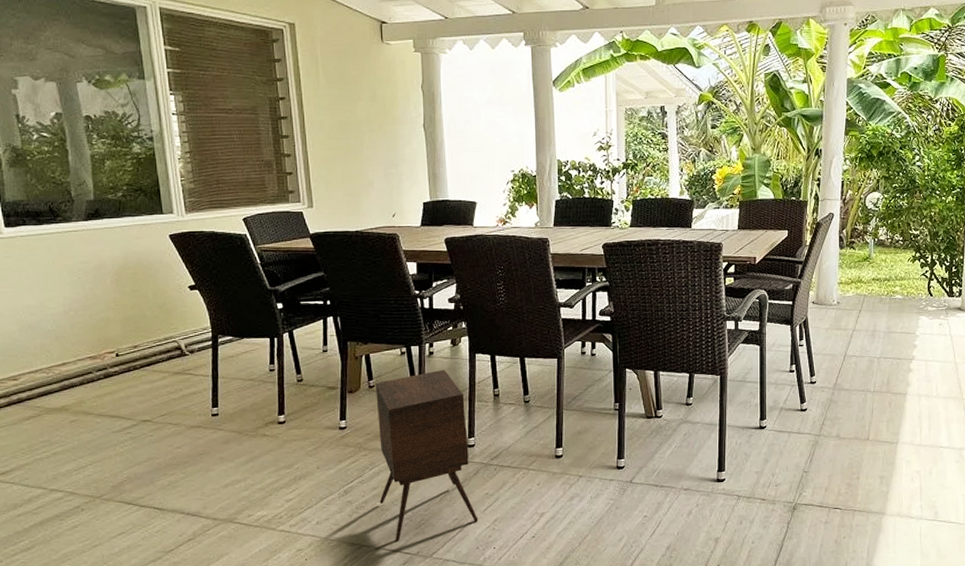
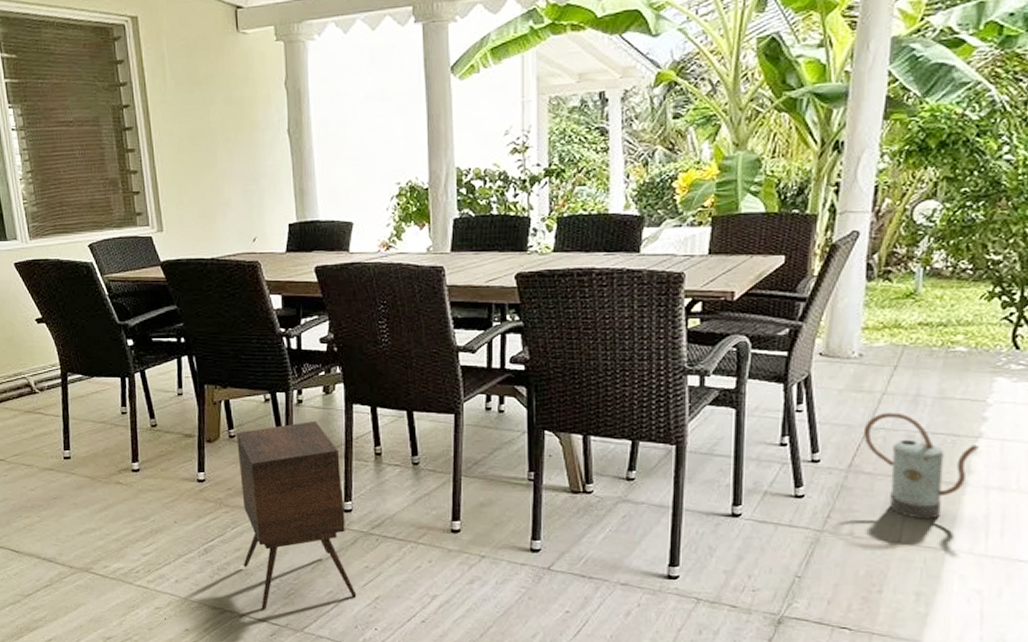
watering can: none [842,344,914,422] -> present [863,412,981,519]

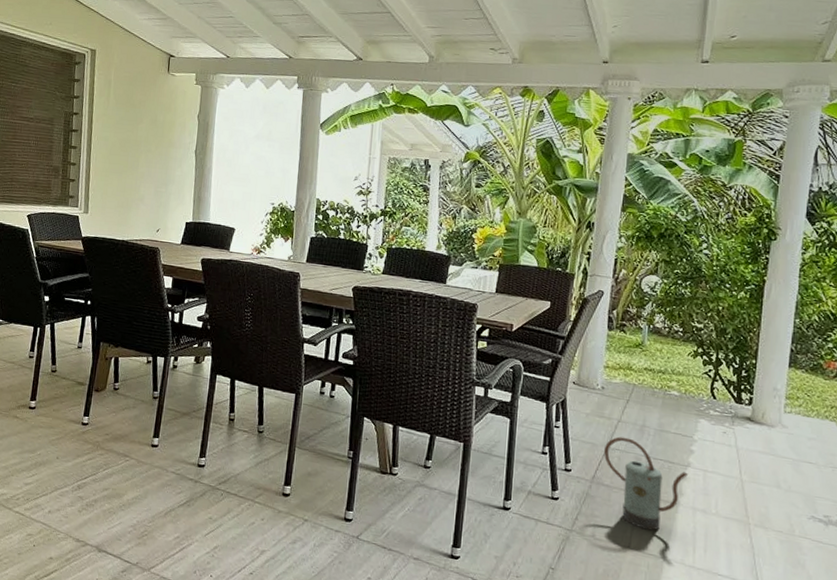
side table: present [236,420,357,611] -> none [108,384,201,548]

